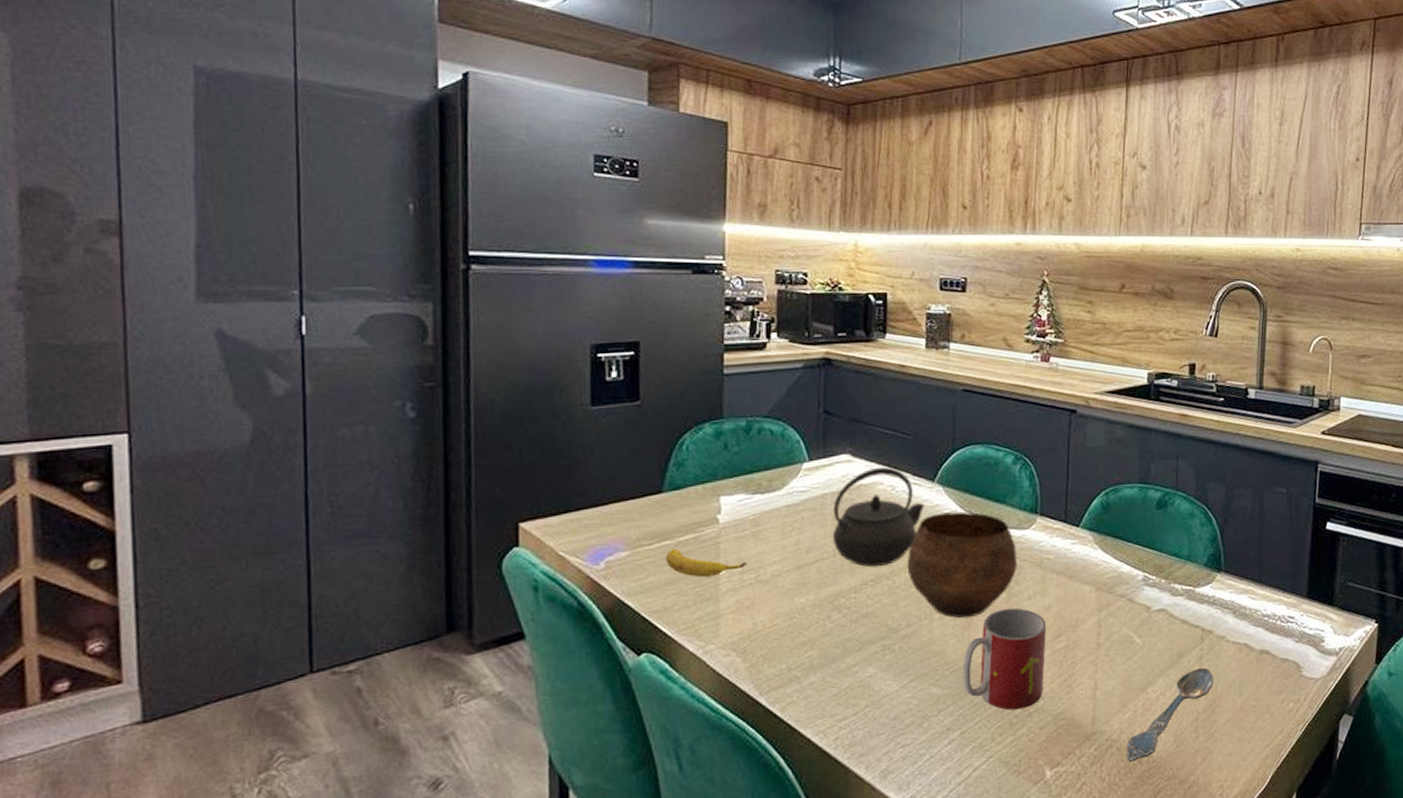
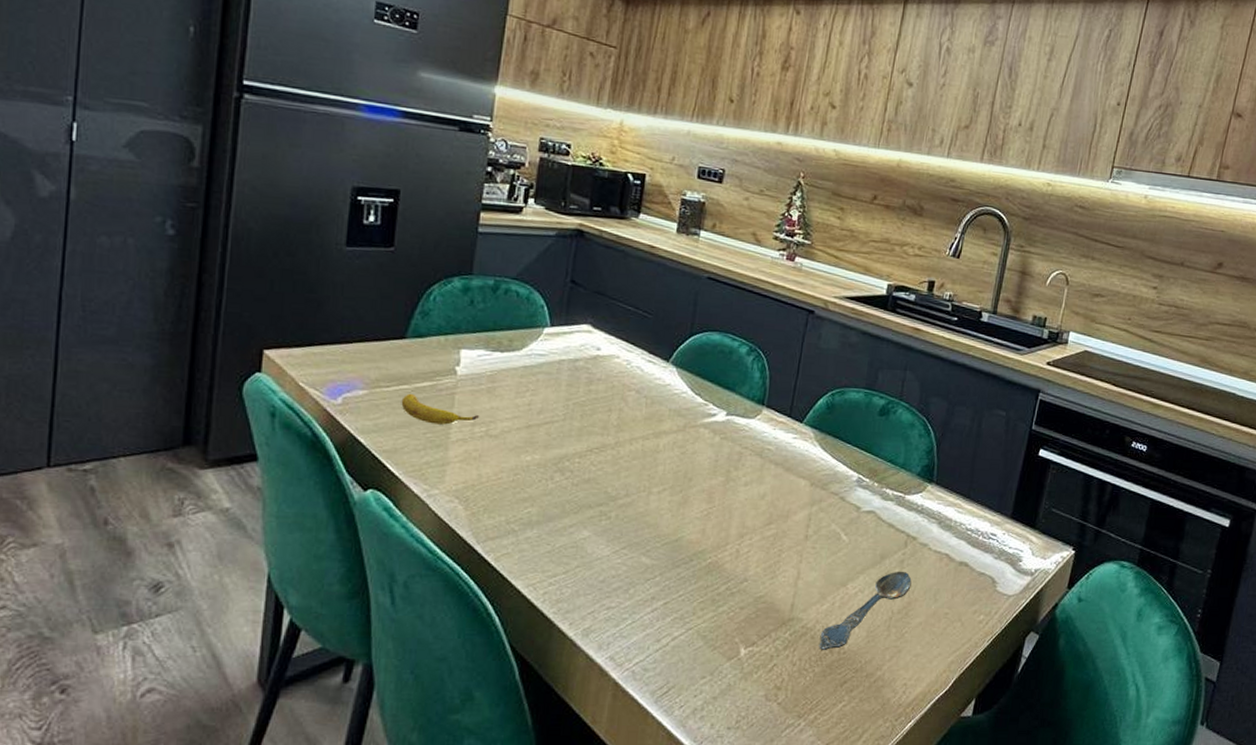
kettle: present [832,466,925,567] -> none [564,341,657,436]
bowl: present [907,511,1017,619] -> none [632,392,740,496]
mug: present [962,608,1047,711] -> none [672,491,760,588]

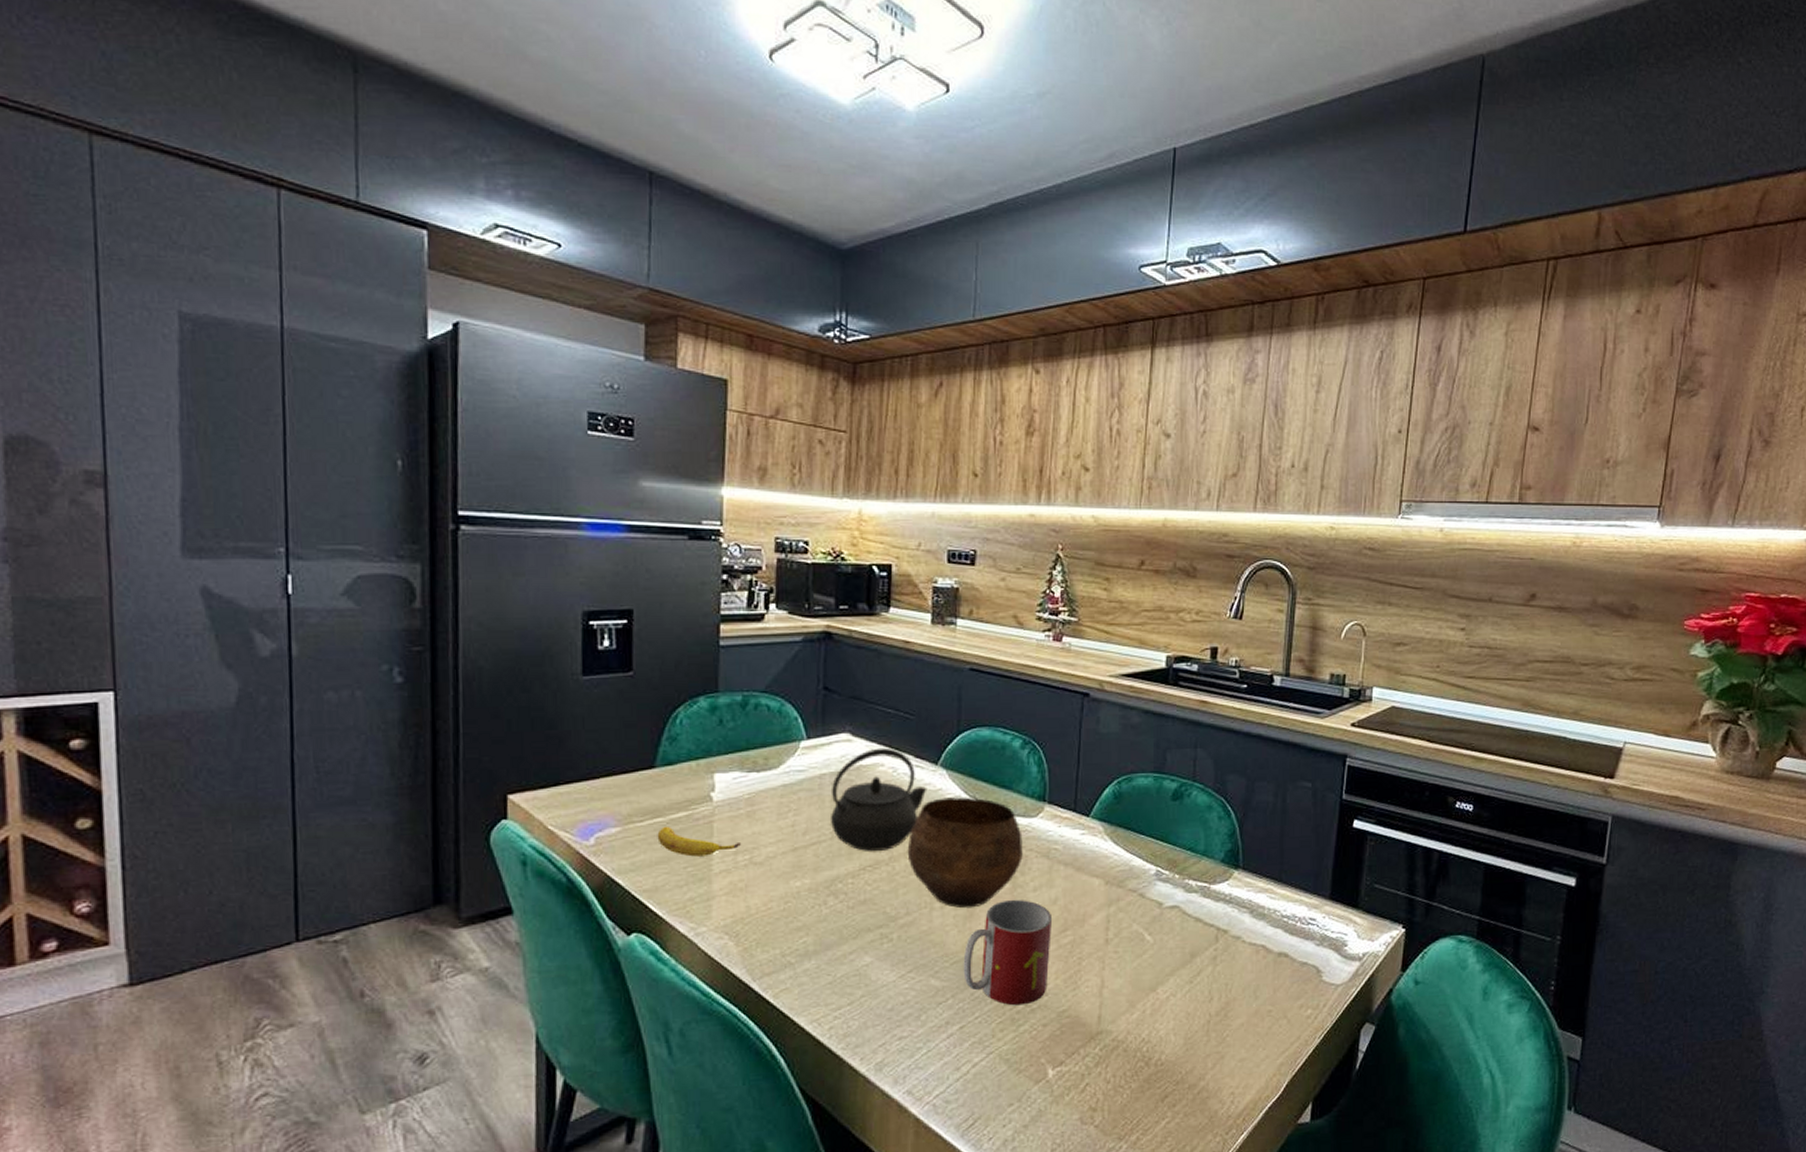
kettle: none [564,341,657,436] -> present [829,747,927,851]
bowl: none [632,392,740,496] -> present [907,797,1023,909]
mug: none [672,491,760,588] -> present [963,899,1053,1006]
spoon: present [819,571,912,651] -> none [1133,968,1227,1065]

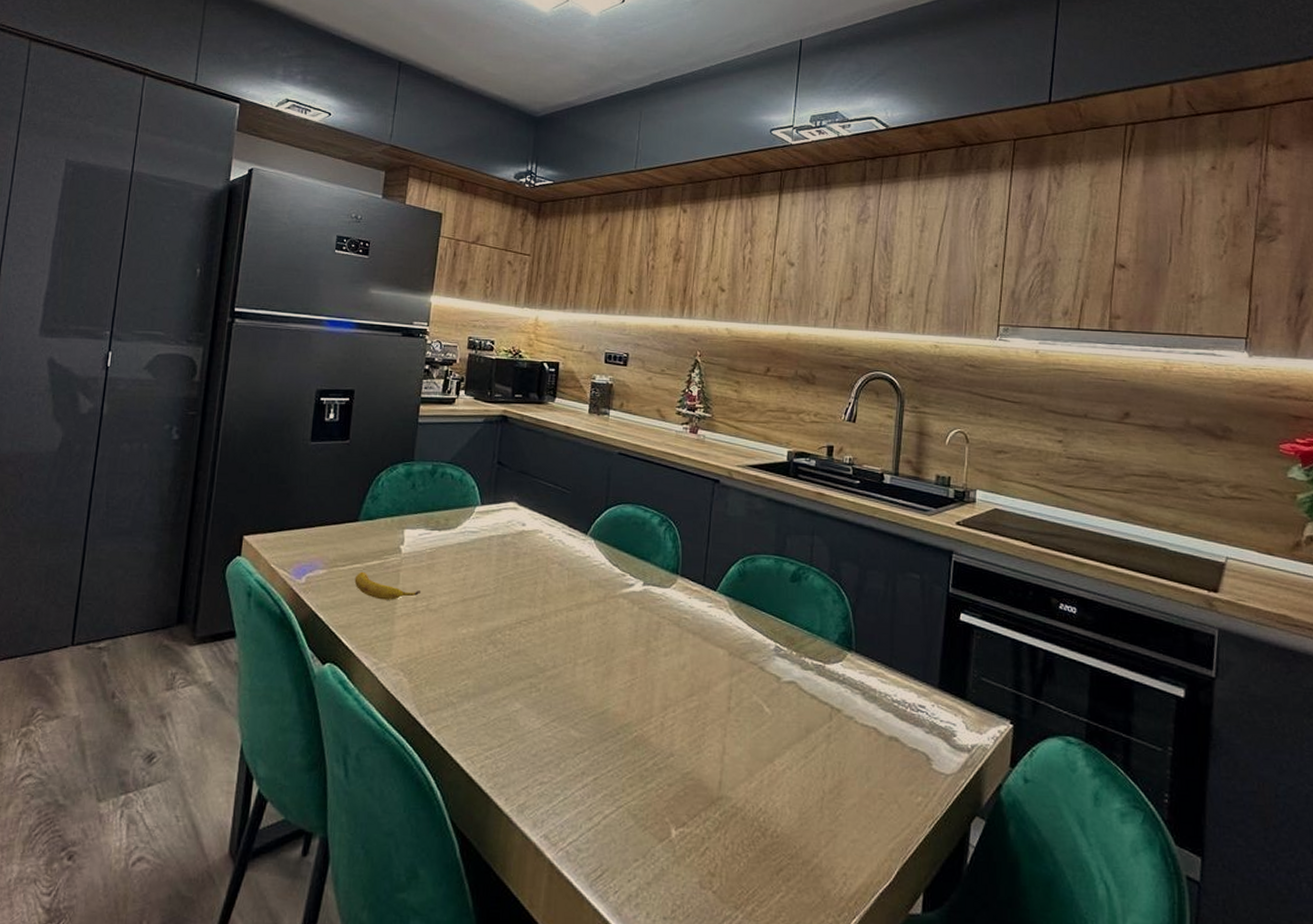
kettle: present [829,747,927,851] -> none [494,516,578,608]
bowl: present [907,797,1023,909] -> none [557,564,657,667]
mug: present [963,899,1053,1006] -> none [599,661,681,764]

